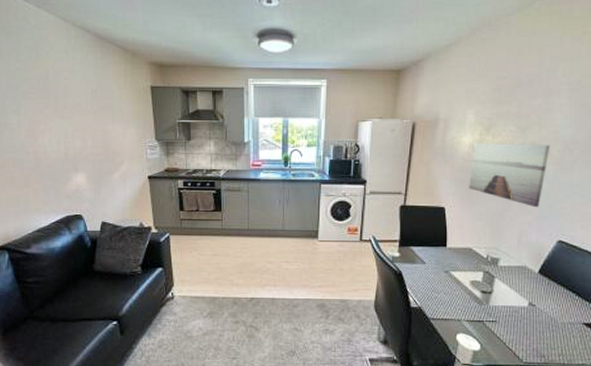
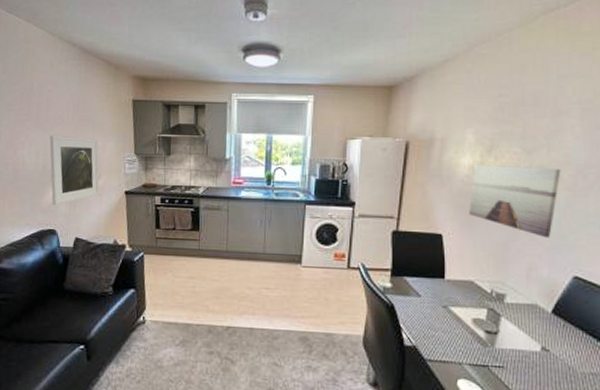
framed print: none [70,123,123,192] -> present [49,135,100,206]

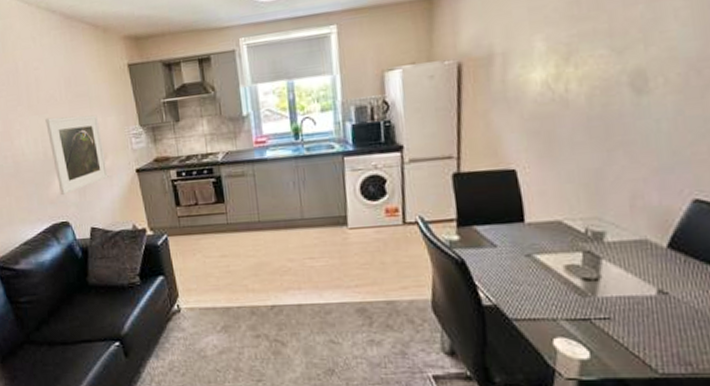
wall art: present [469,164,561,238] -> none [546,67,666,157]

